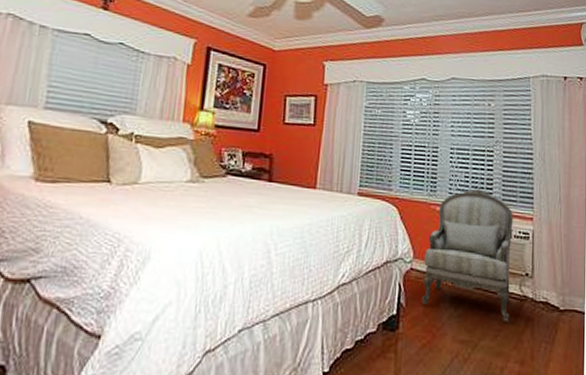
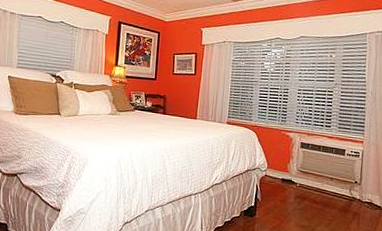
armchair: present [422,188,514,323] -> none [273,119,347,216]

